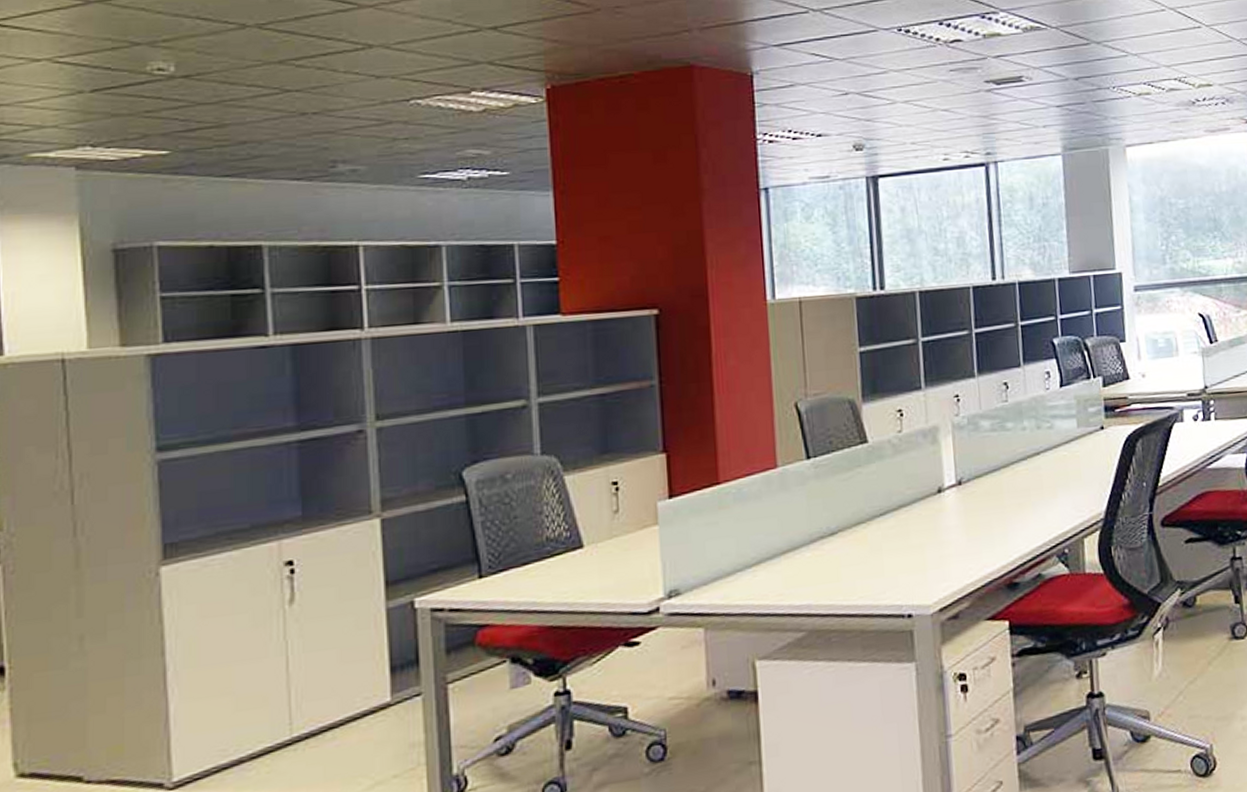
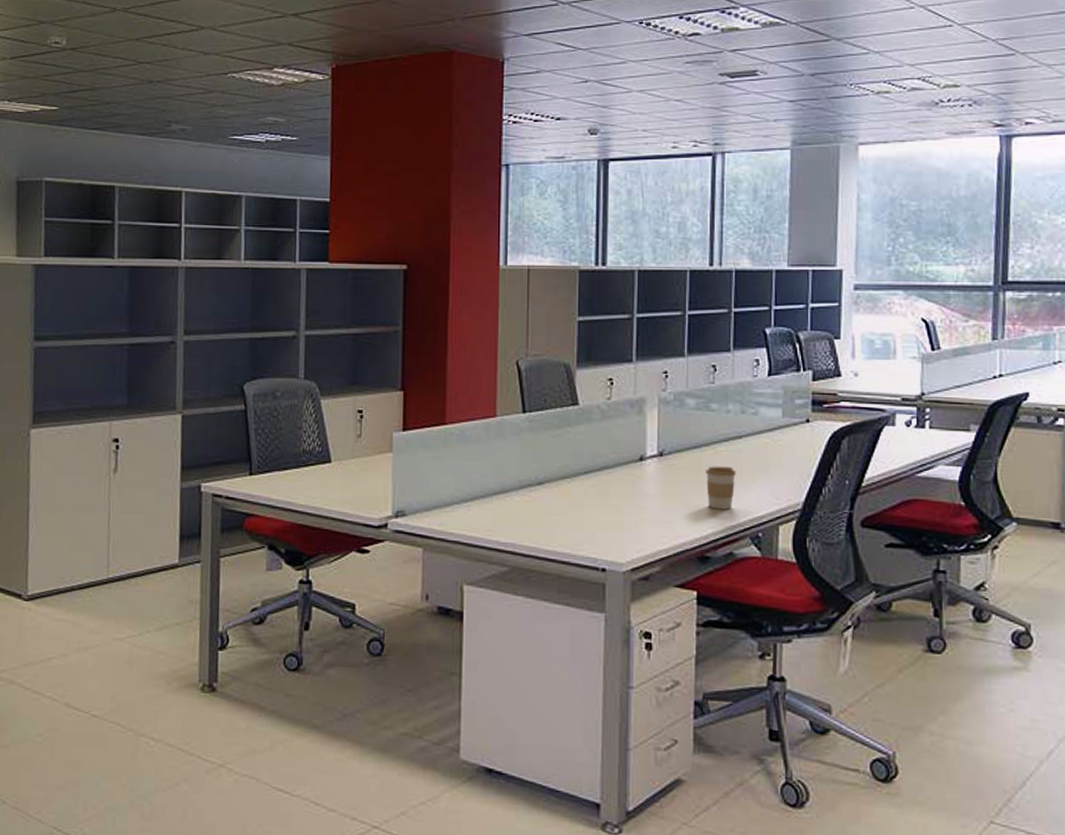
coffee cup: none [1007,485,1037,532] -> present [706,466,736,510]

